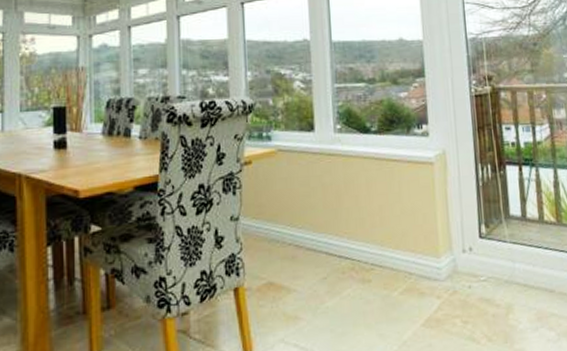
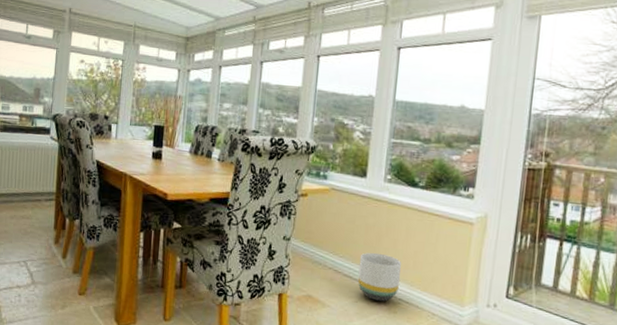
planter: none [321,215,369,272] -> present [357,252,402,302]

